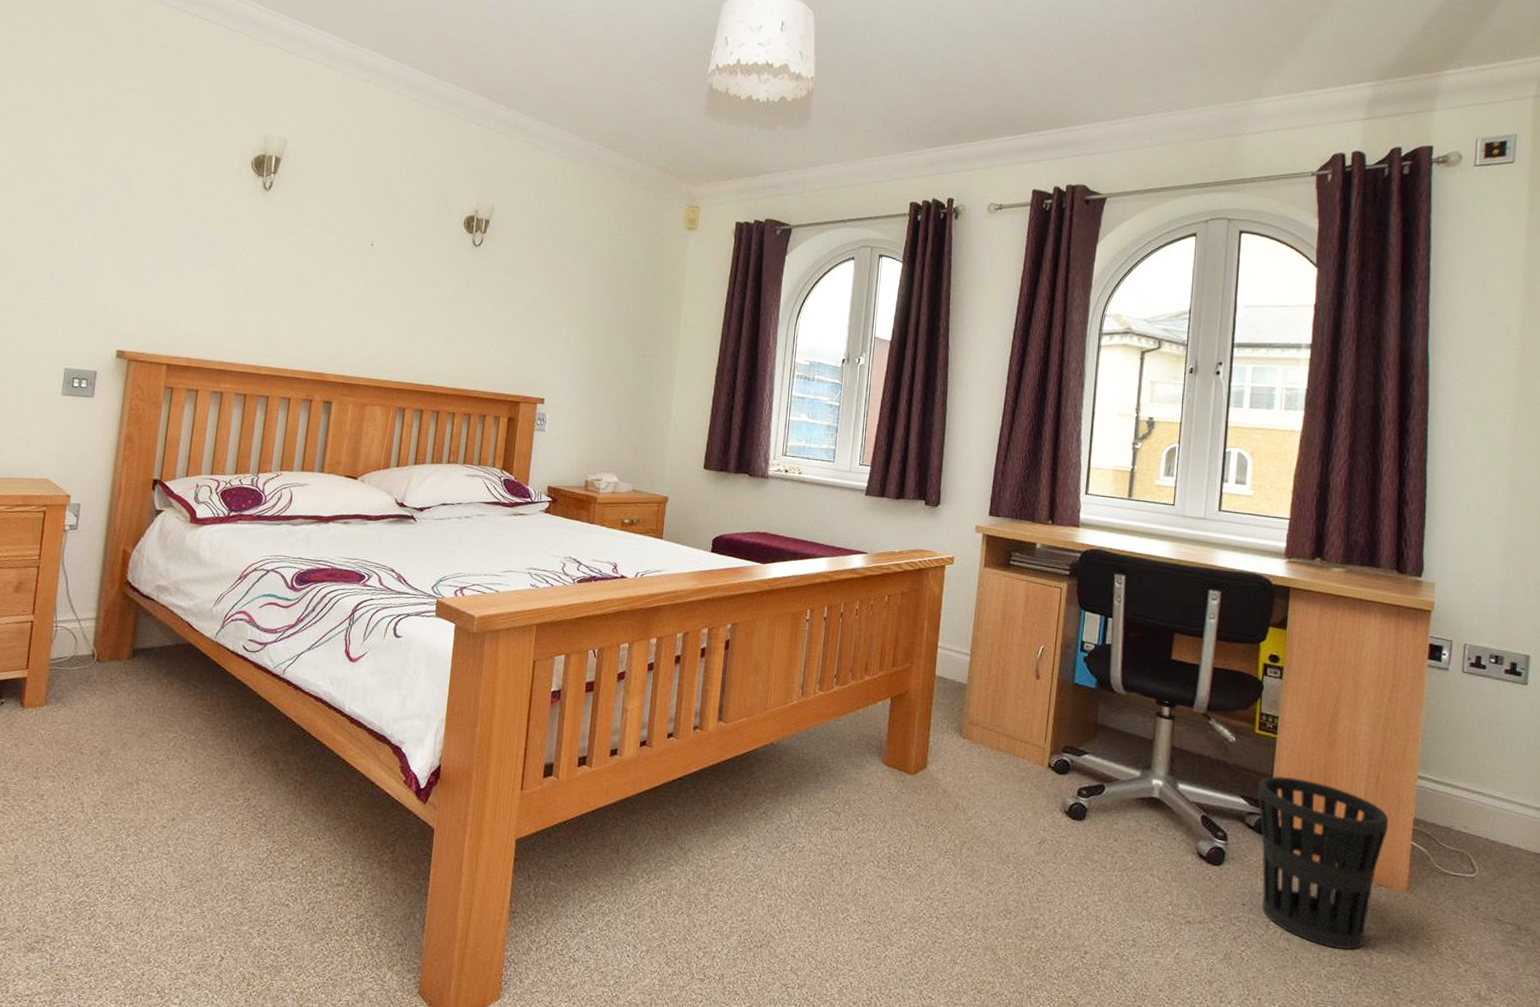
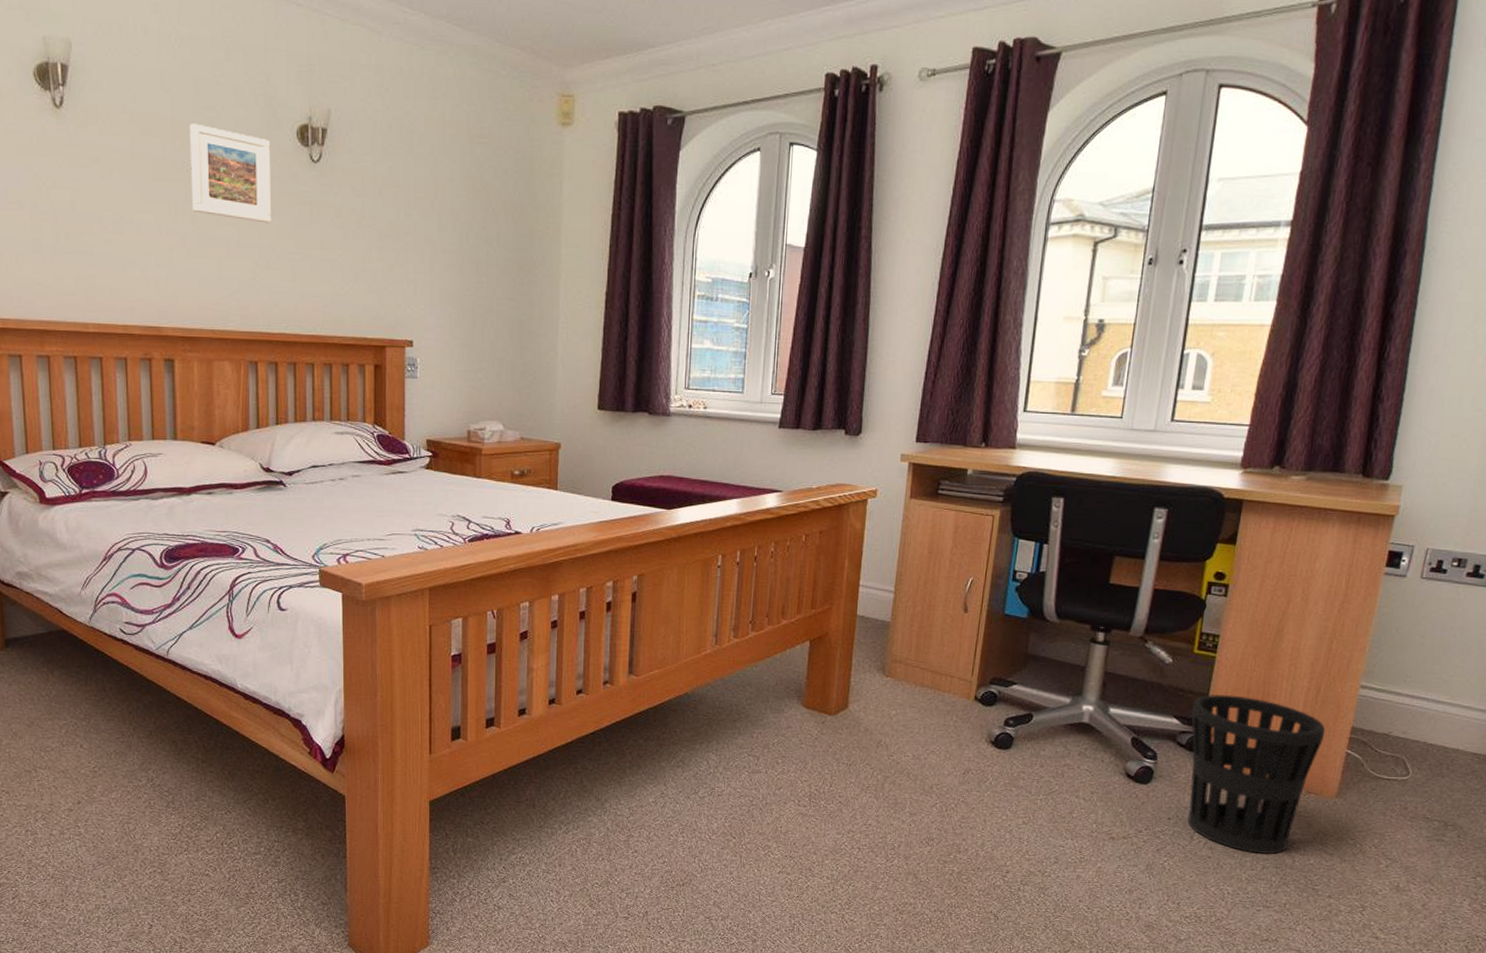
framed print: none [367,209,441,293] -> present [189,123,272,223]

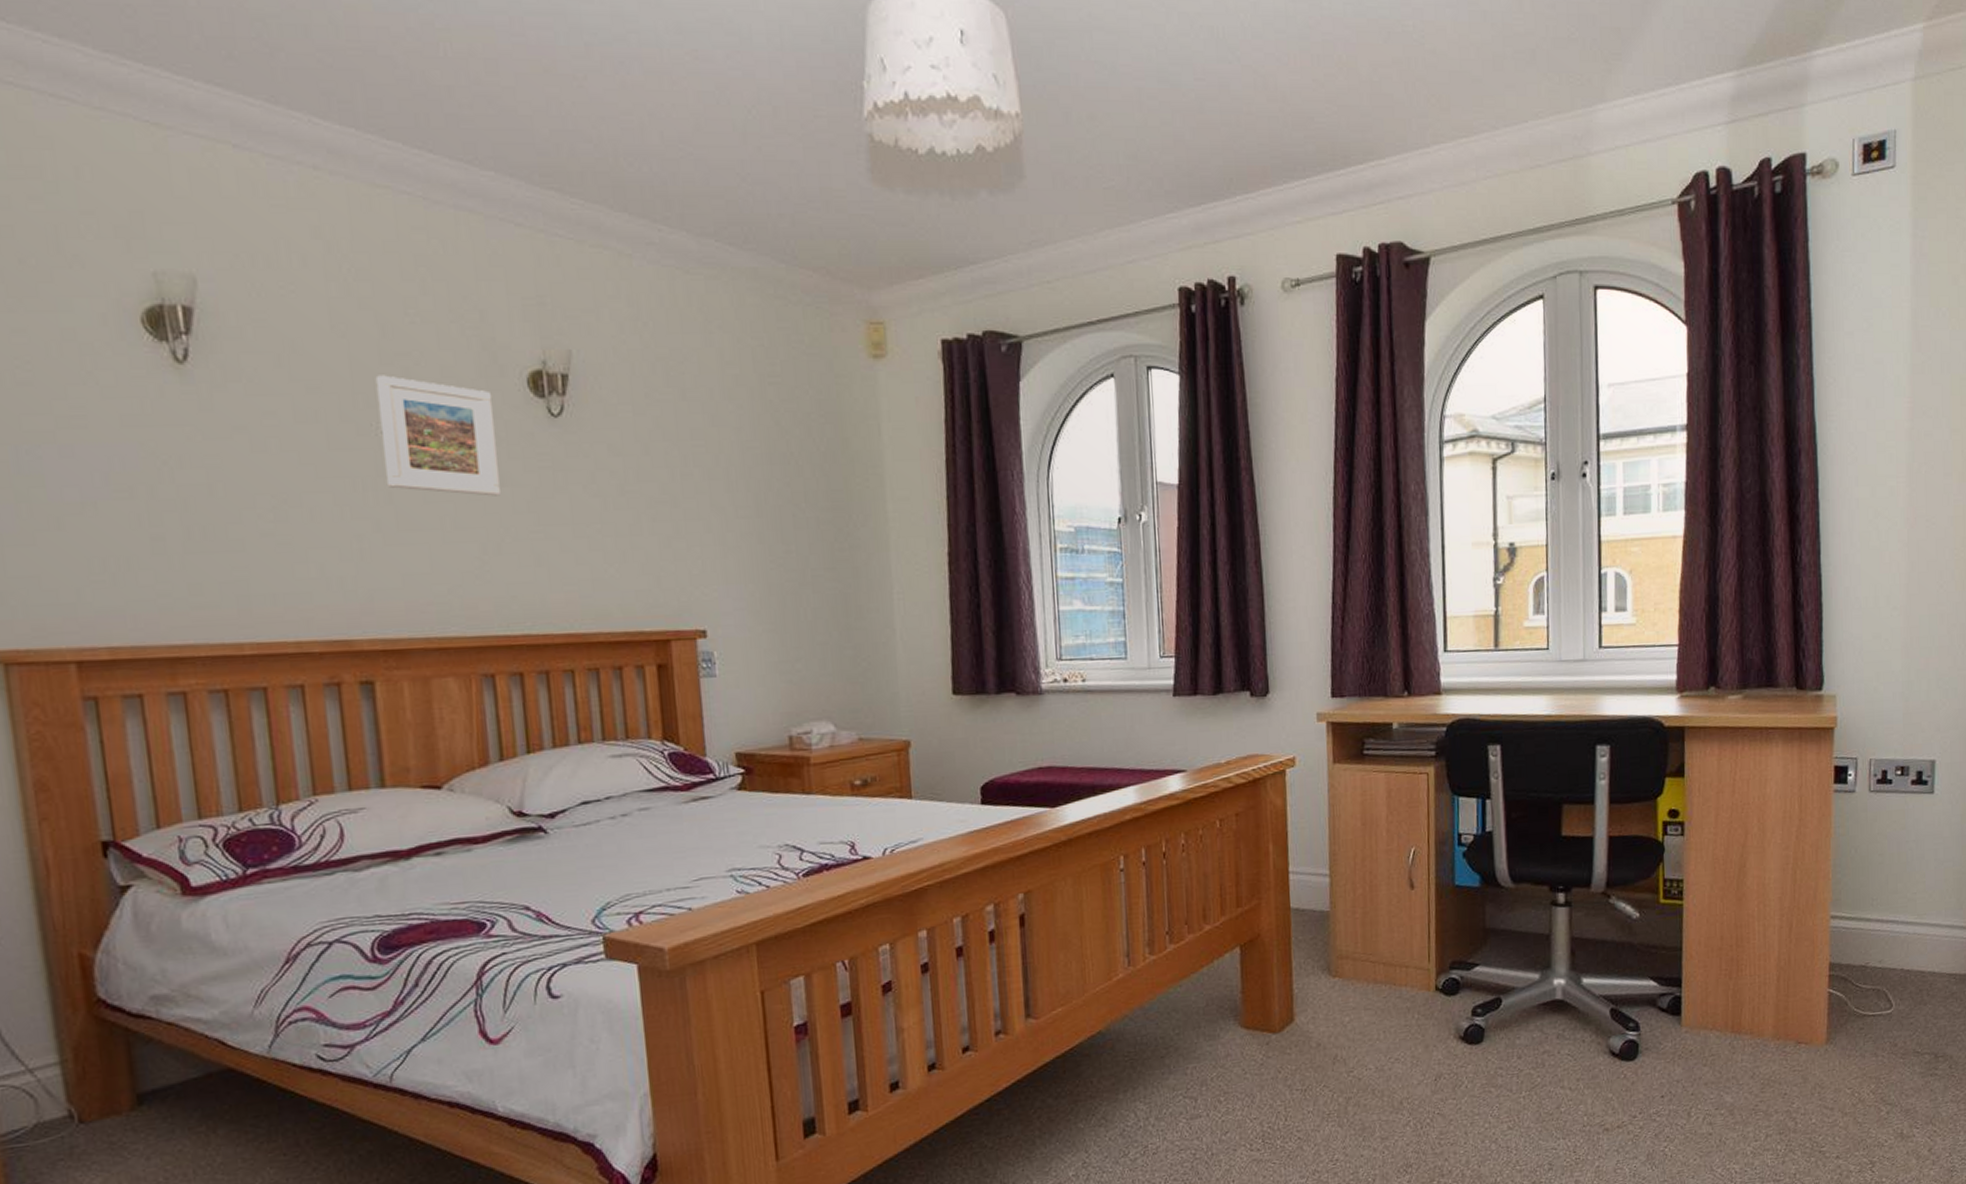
wastebasket: present [1187,695,1326,854] -> none [1668,945,1805,1122]

